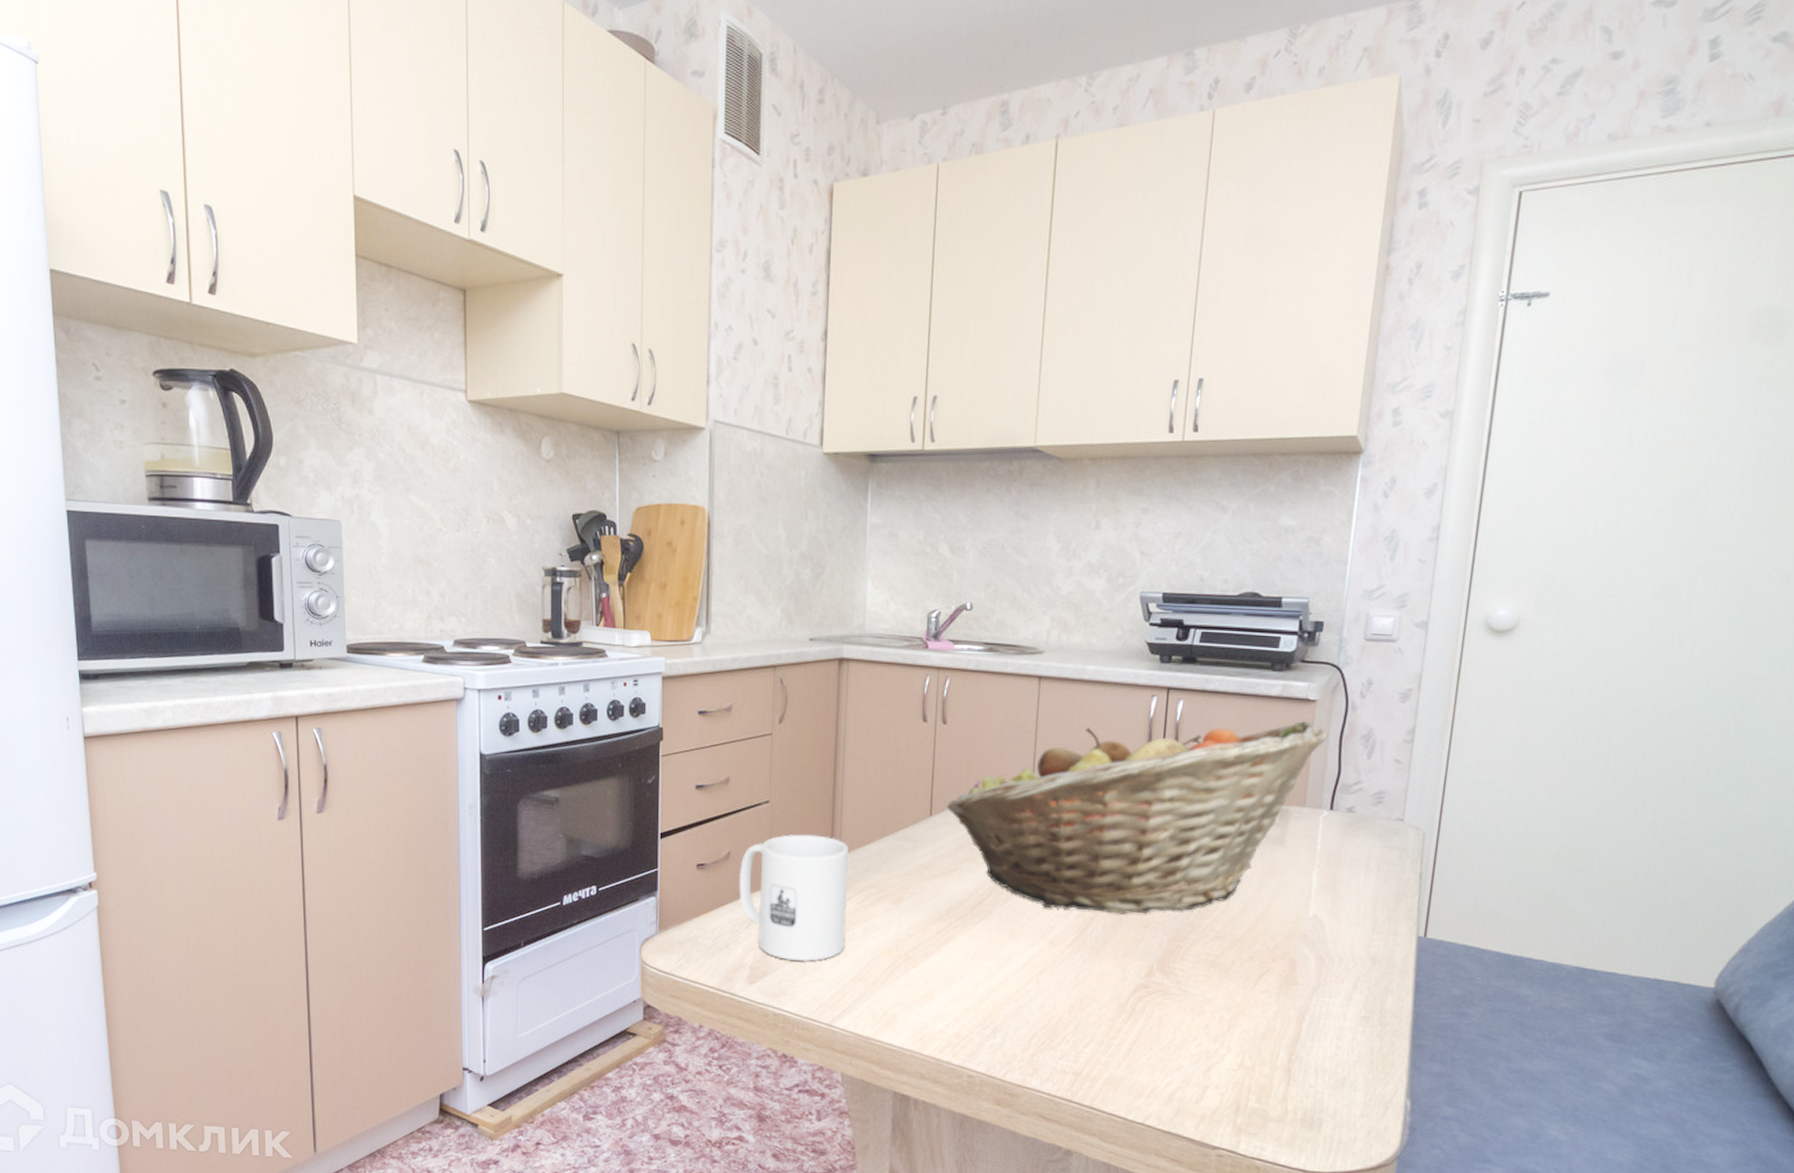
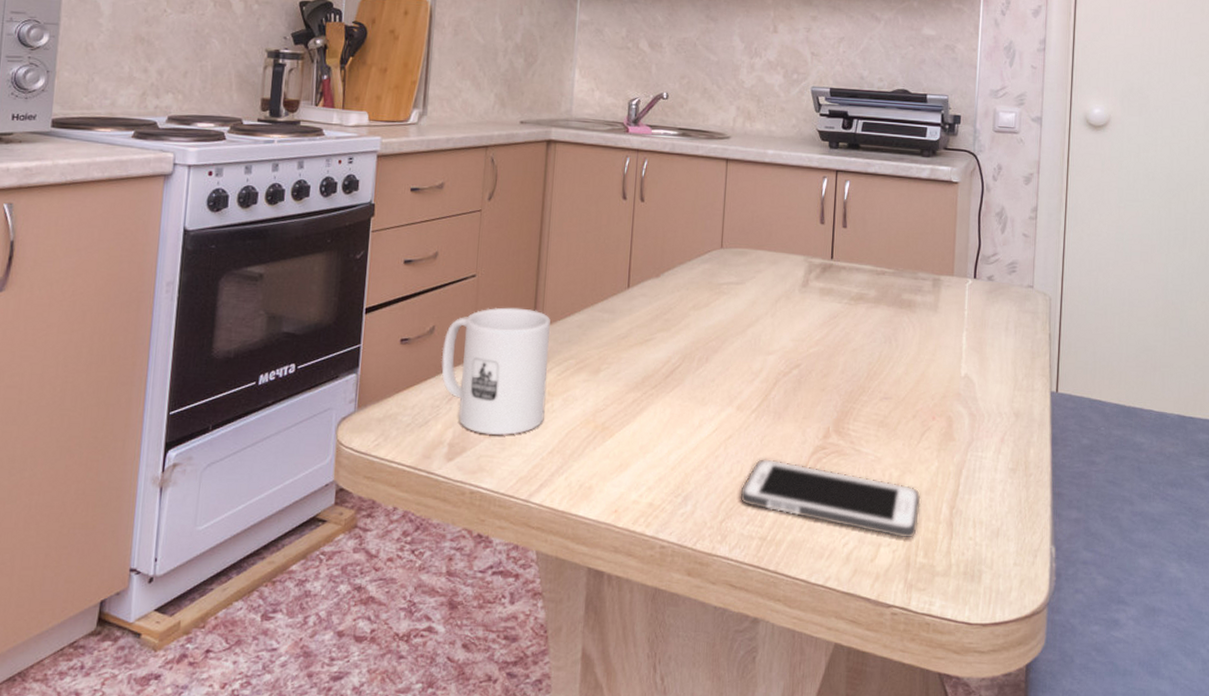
fruit basket: present [946,721,1328,914] -> none [643,200,969,379]
cell phone: none [1051,994,1256,1083] -> present [739,458,921,538]

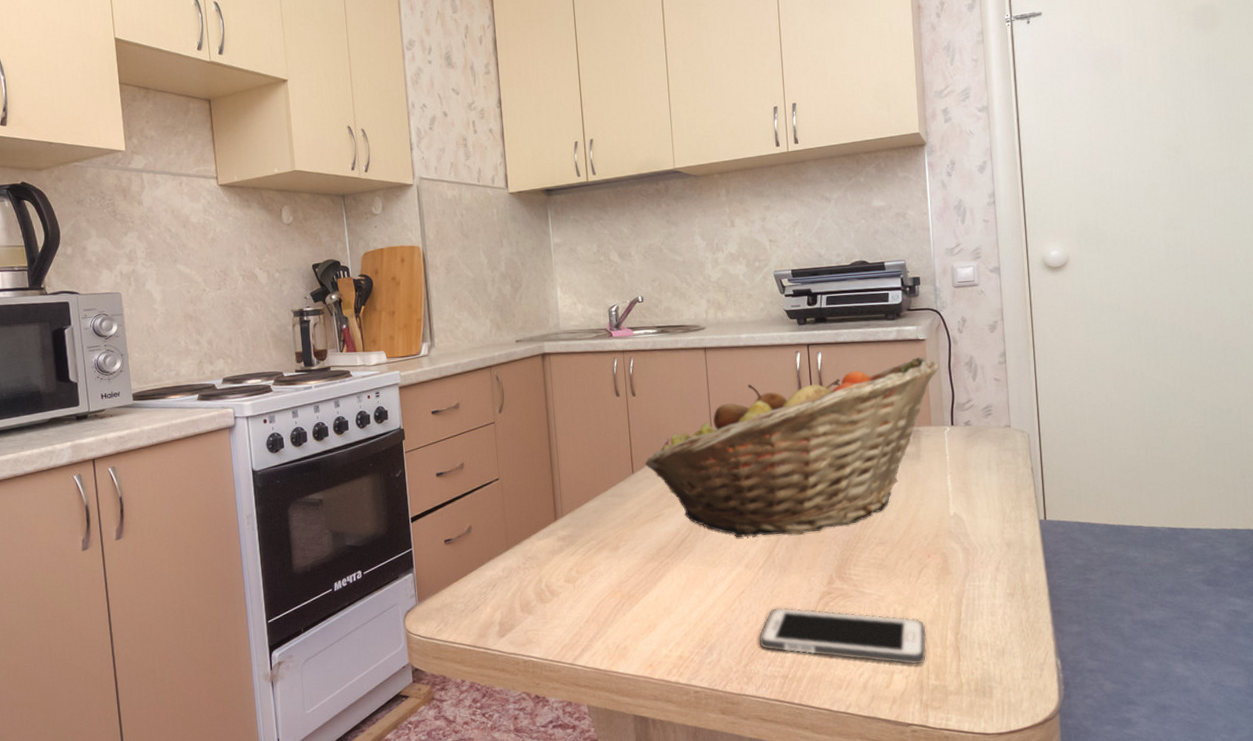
mug: present [441,307,550,436] -> none [480,502,577,612]
fruit basket: none [643,200,969,379] -> present [644,357,939,537]

